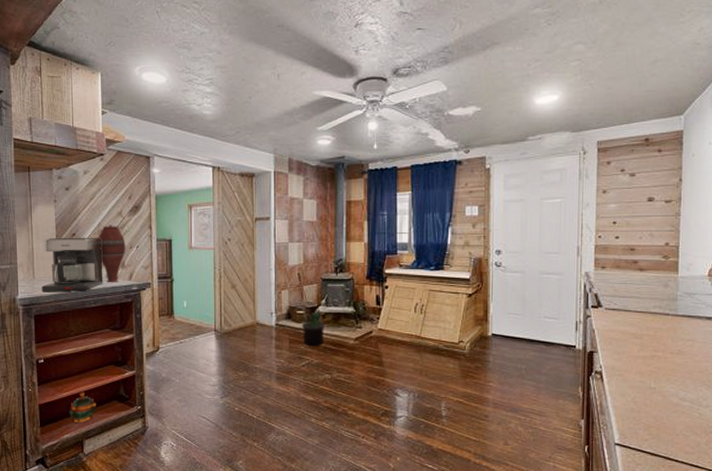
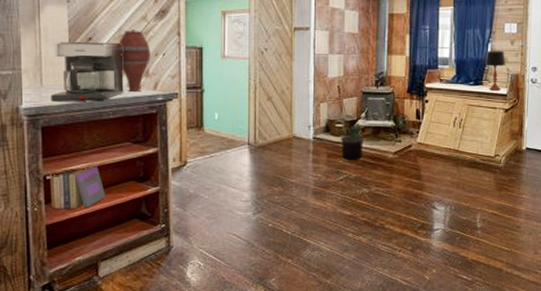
books: none [41,350,89,390] -> present [49,165,105,209]
decorative jar: present [68,392,96,424] -> none [80,210,114,245]
table lamp: none [446,233,467,275] -> present [485,50,506,91]

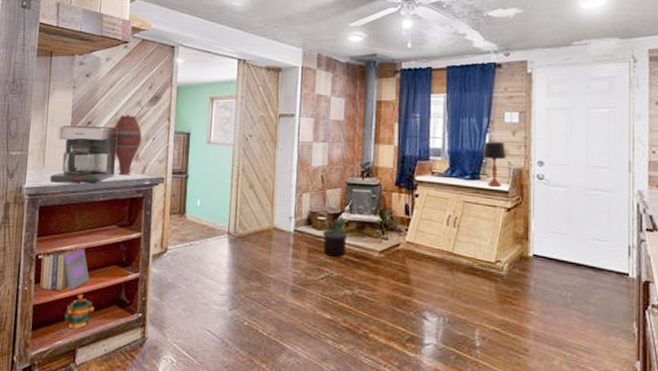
decorative jar: none [80,210,114,245] -> present [63,293,94,329]

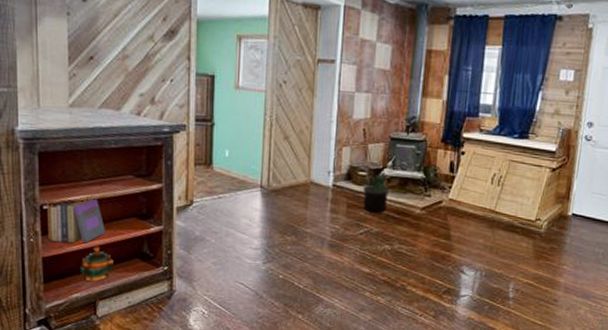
coffee maker: present [50,125,117,183] -> none [48,59,127,128]
vase: present [114,114,142,175] -> none [122,50,157,121]
table lamp: present [483,141,506,187] -> none [533,99,558,147]

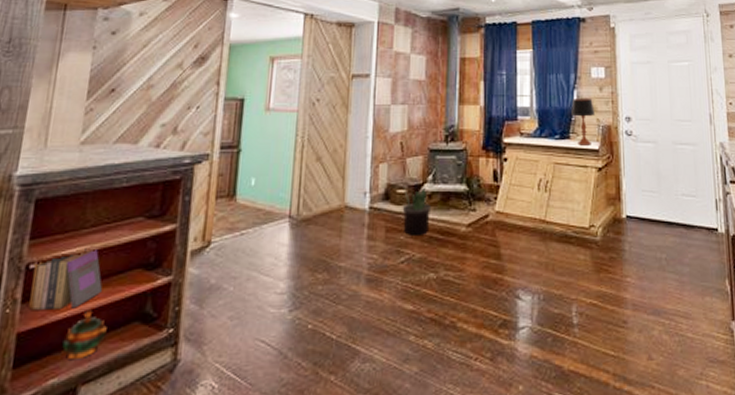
table lamp: none [533,99,558,147] -> present [571,97,595,146]

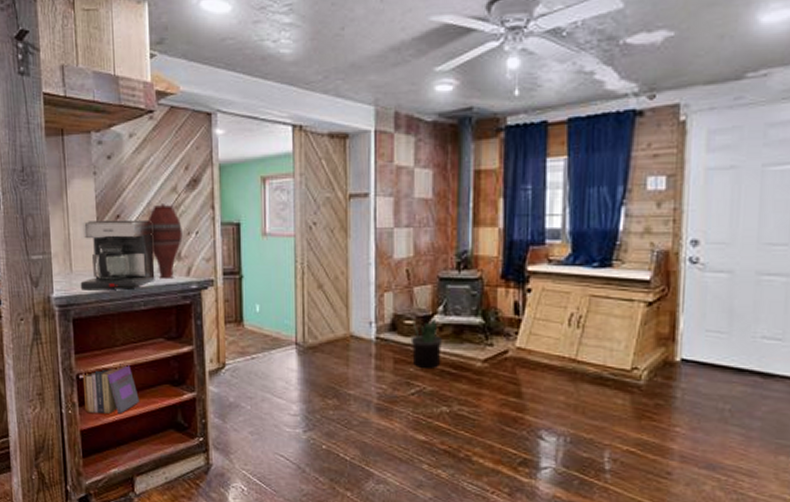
coffee maker: none [53,93,150,167] -> present [80,219,155,291]
decorative jar: present [60,310,107,361] -> none [115,416,149,456]
vase: none [145,79,183,153] -> present [147,204,183,278]
table lamp: present [571,97,595,146] -> none [616,216,648,275]

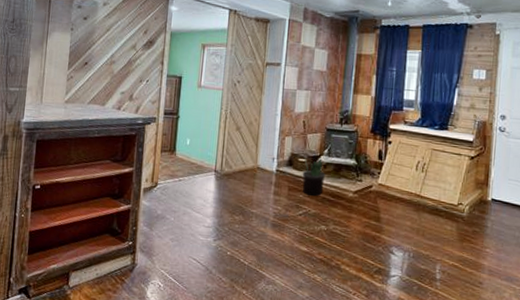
coffee maker: present [80,219,155,291] -> none [47,65,113,121]
books: present [82,363,139,414] -> none [36,178,83,220]
vase: present [147,204,183,278] -> none [109,57,136,114]

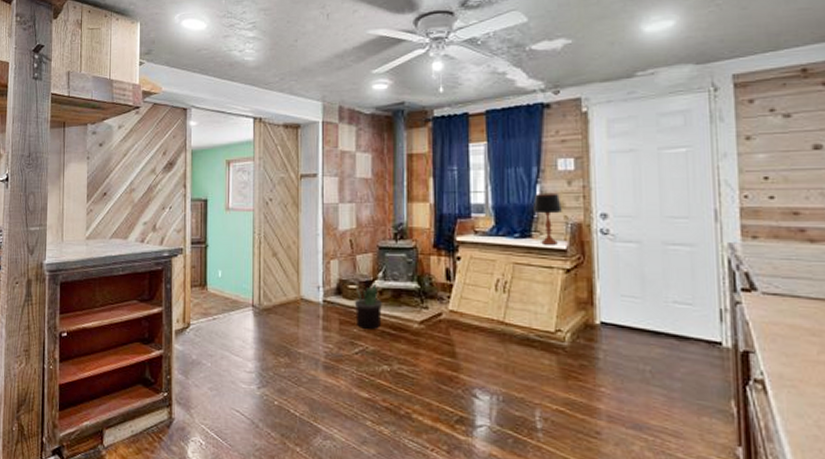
table lamp: none [451,95,473,137] -> present [533,192,562,245]

